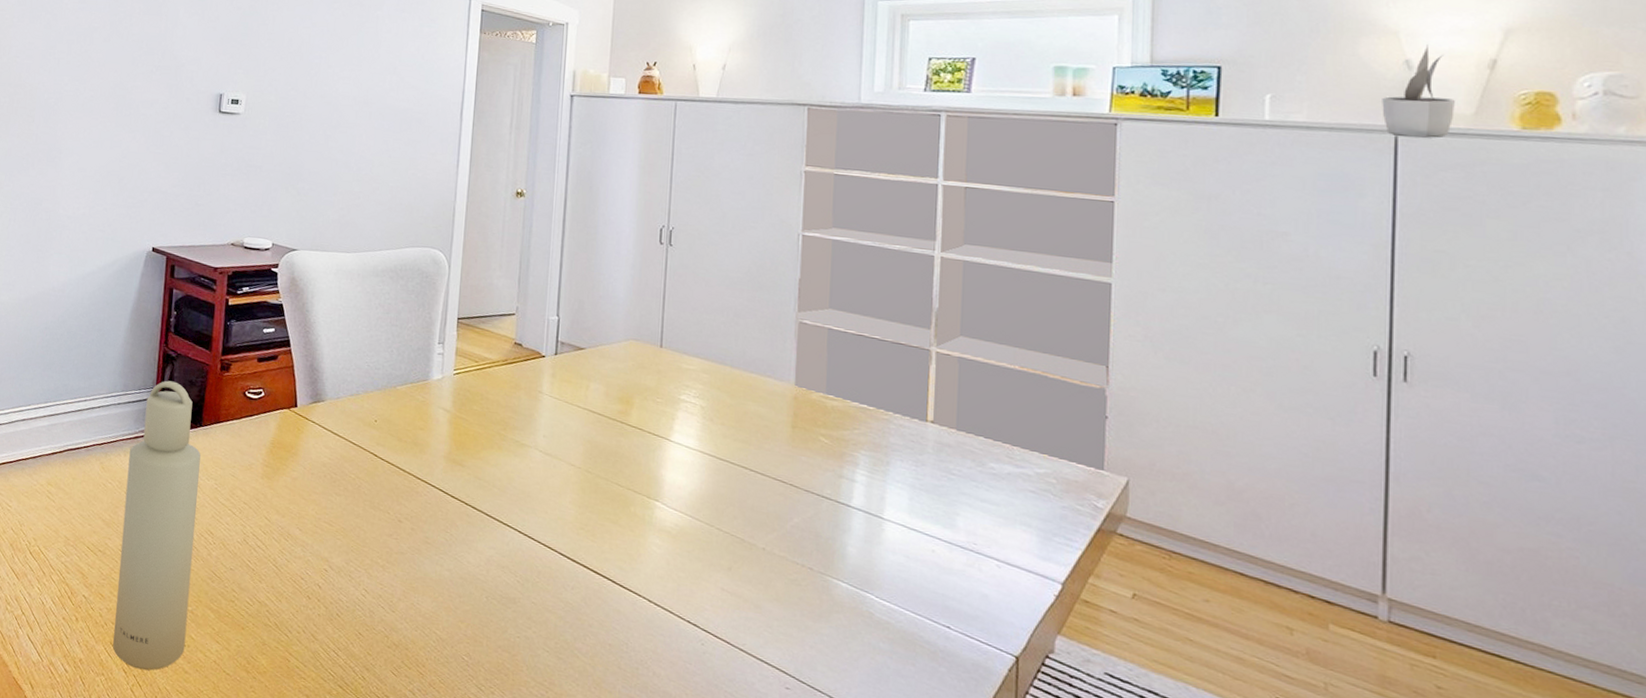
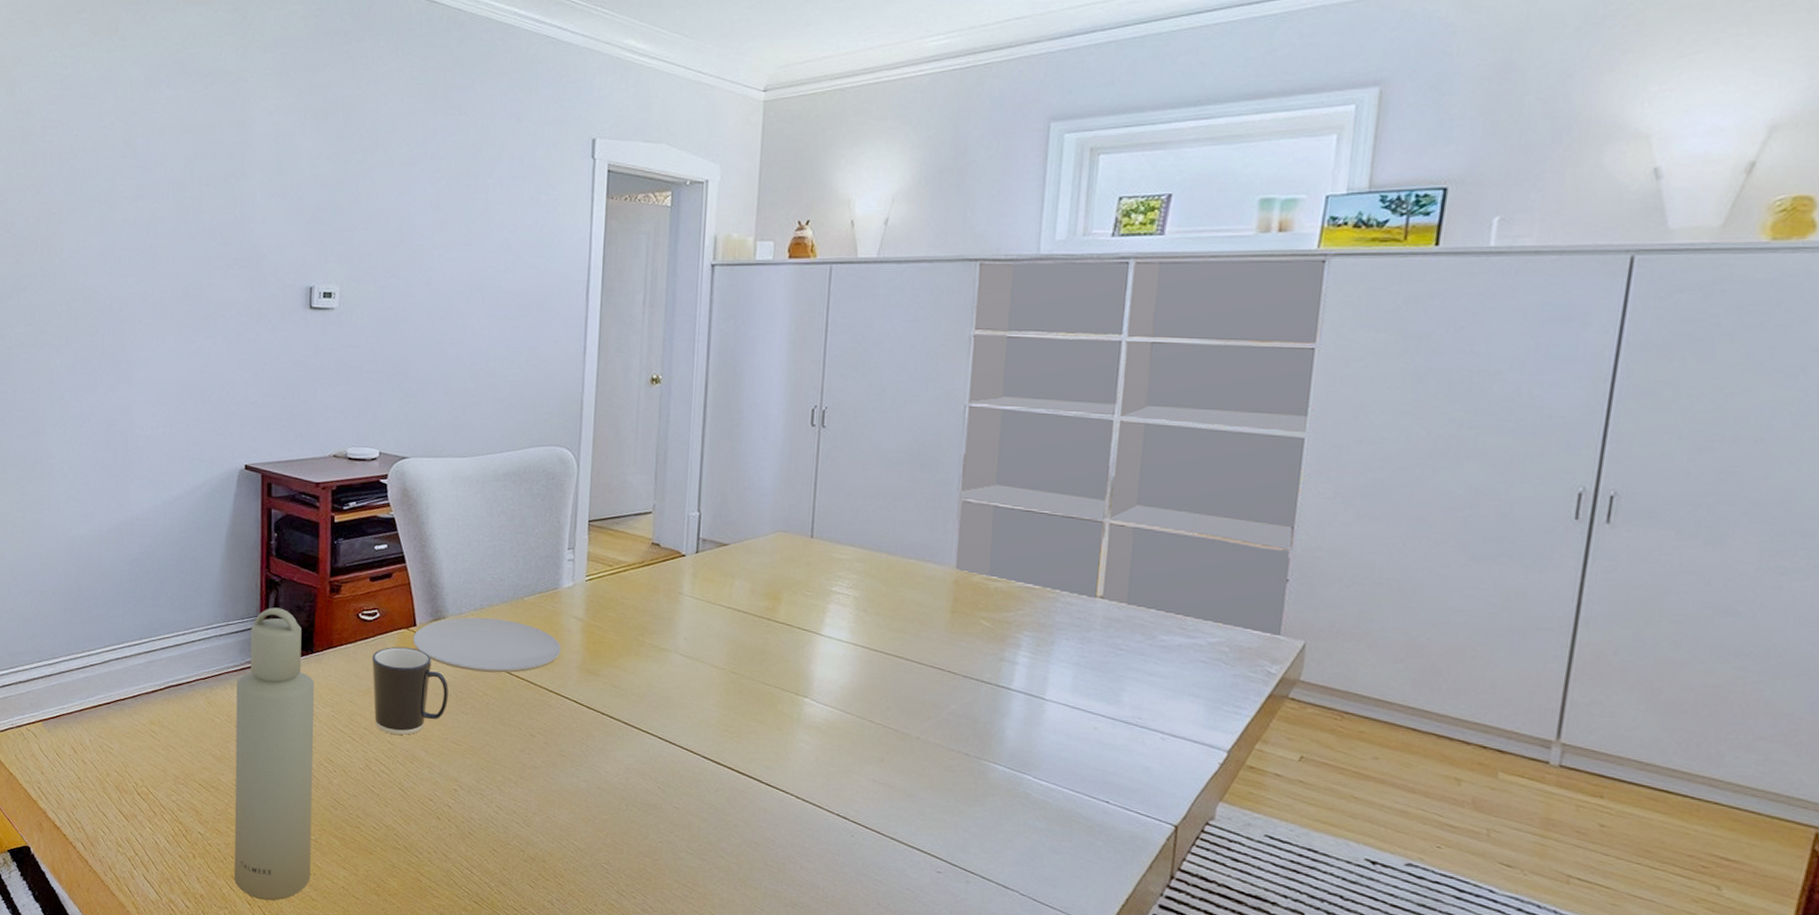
mug: none [254,425,325,512] -> present [372,646,449,735]
plate: none [293,401,430,458] -> present [412,617,562,673]
potted plant: present [1382,44,1455,139] -> none [1620,149,1703,257]

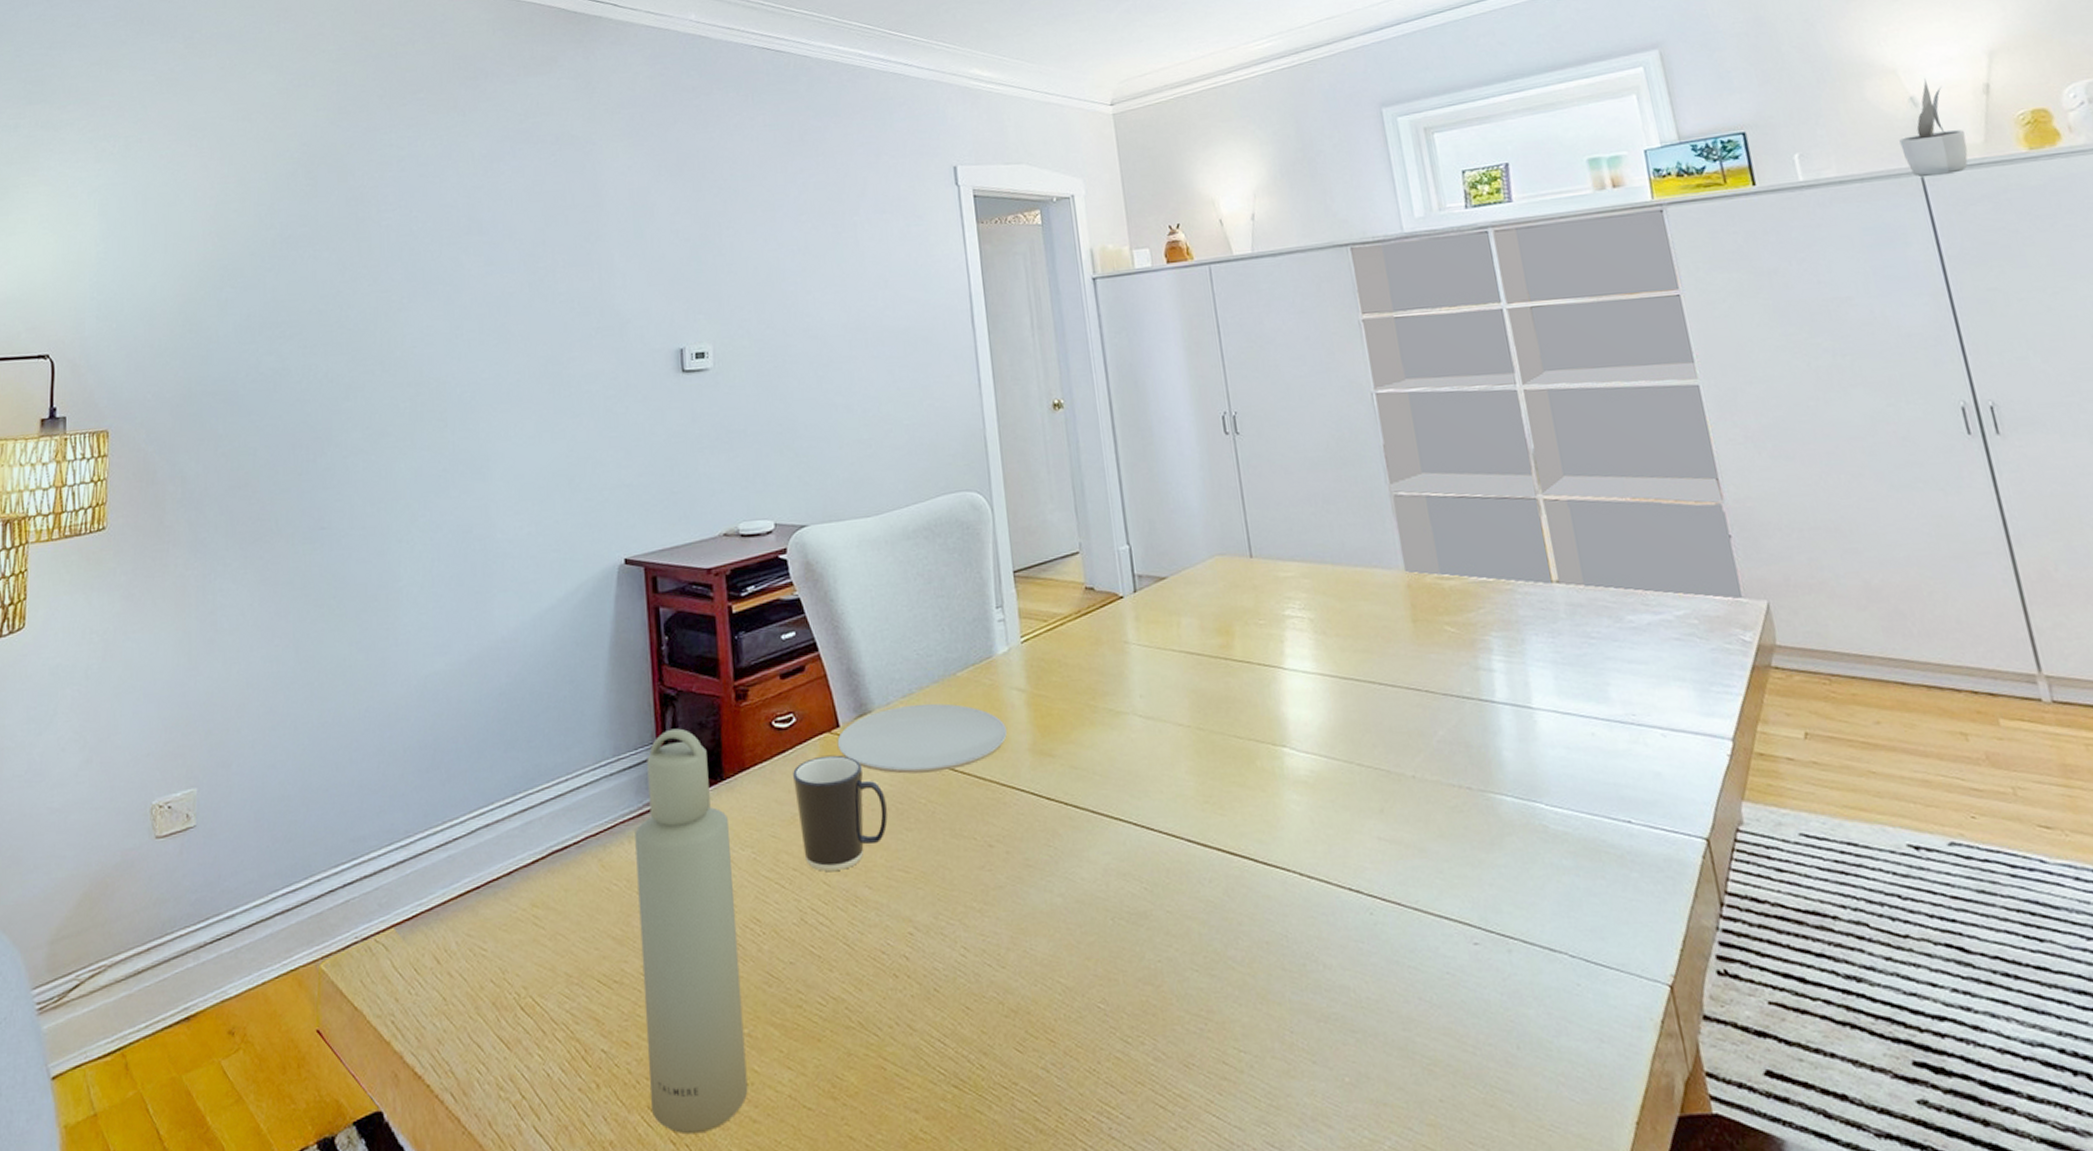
potted plant: none [1620,149,1703,257] -> present [1899,78,1968,177]

